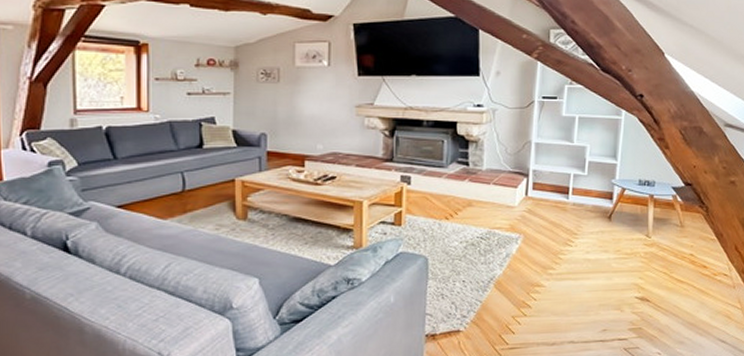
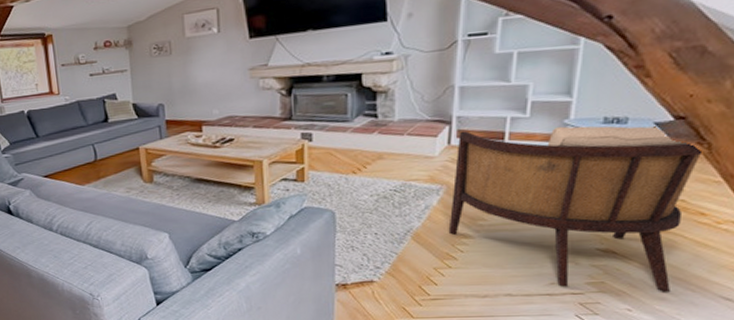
armchair: none [524,184,702,336] -> present [448,125,701,292]

